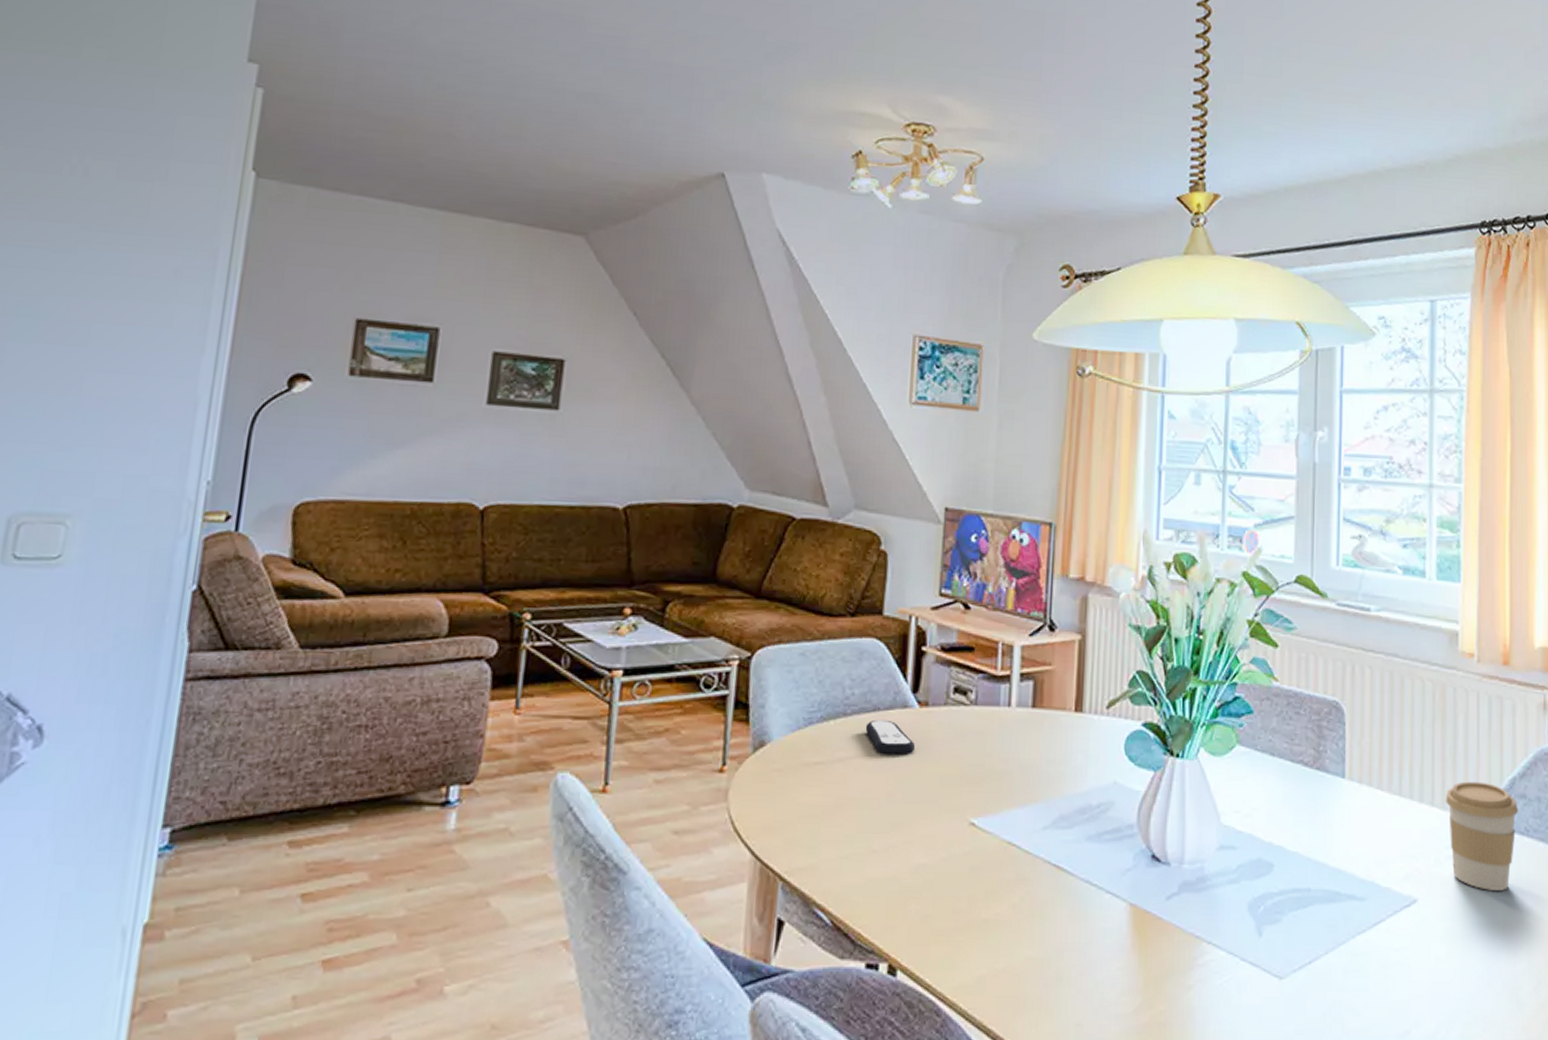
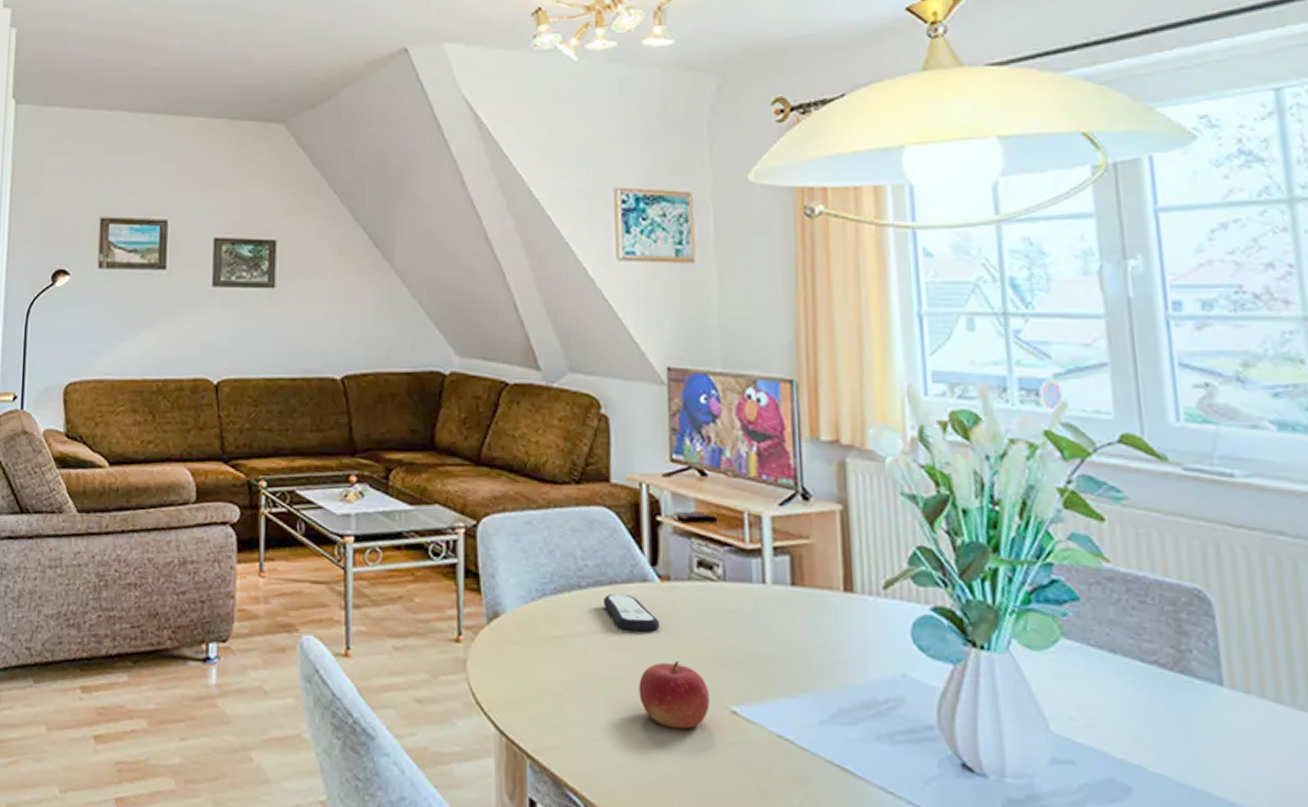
fruit: none [890,780,952,843] -> present [639,661,710,730]

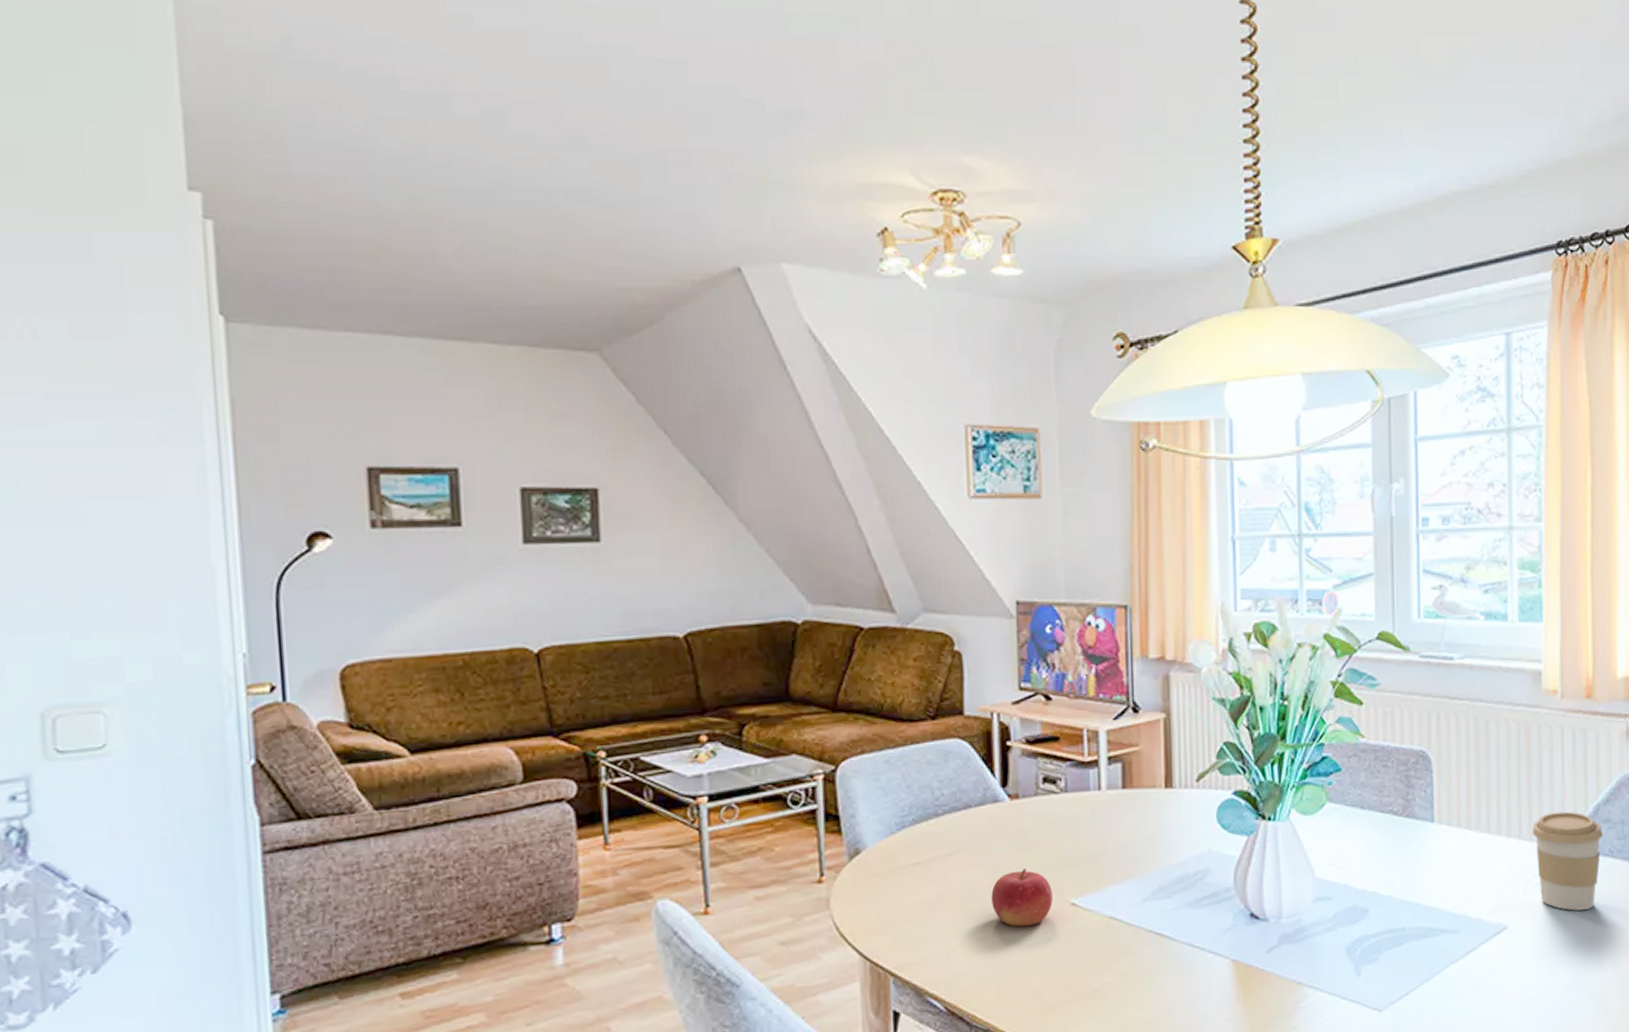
remote control: present [603,593,661,632] -> none [958,815,1010,849]

